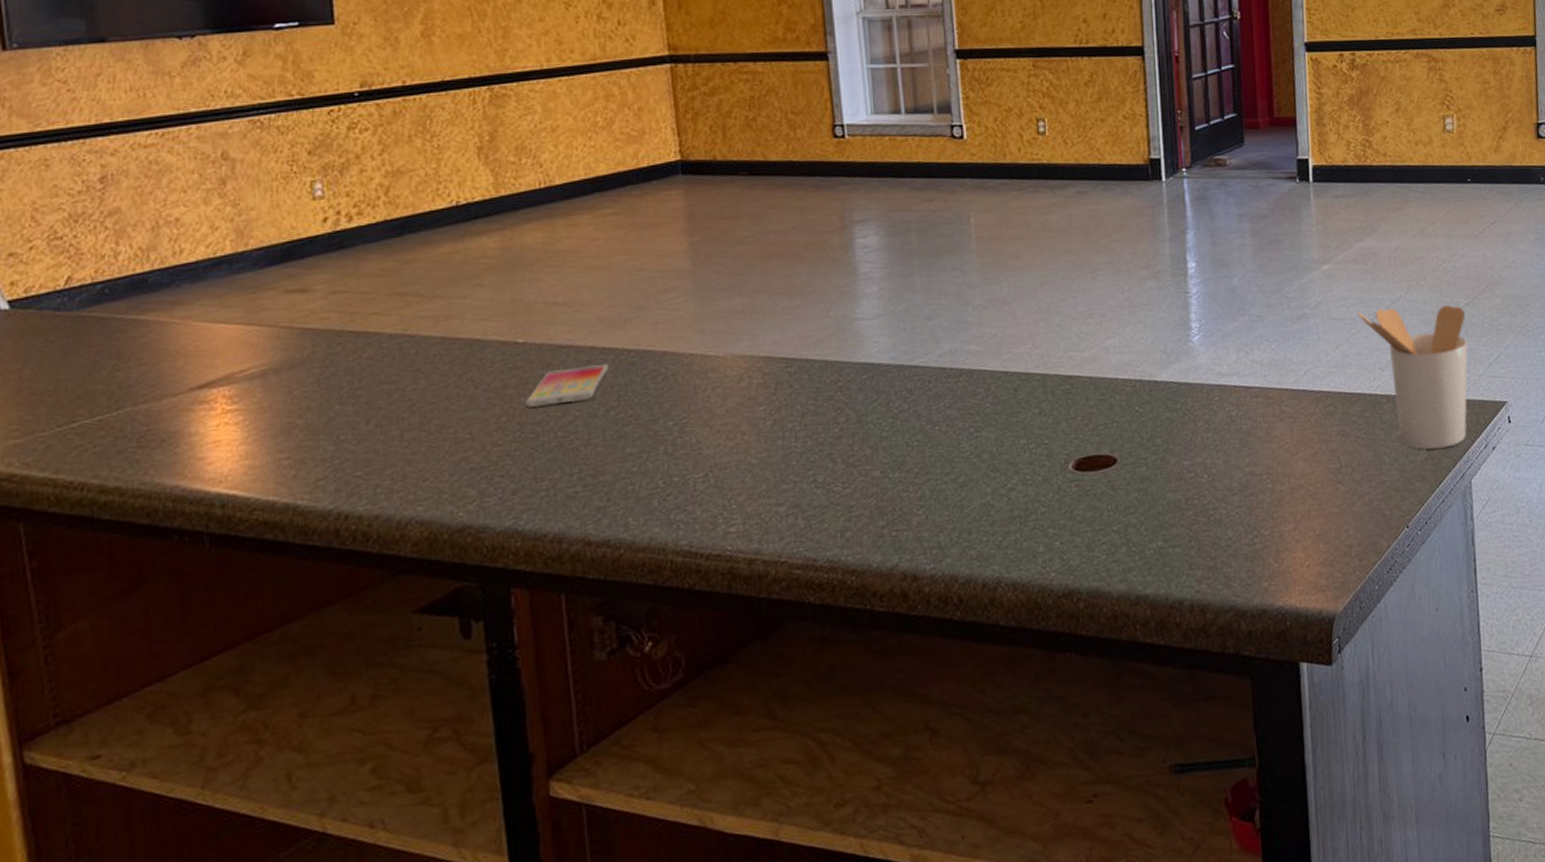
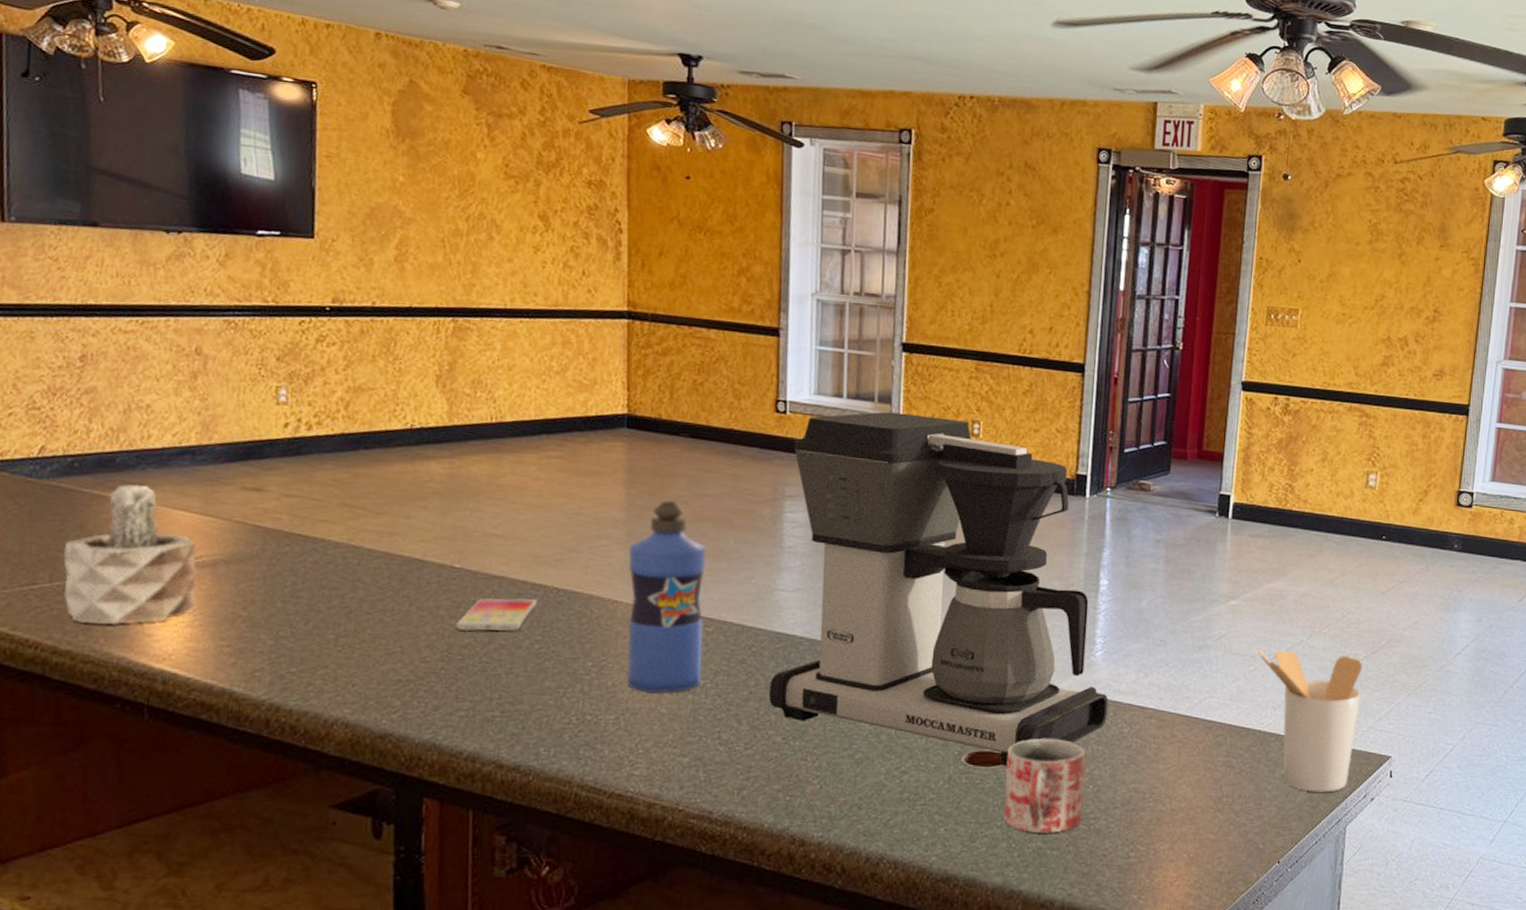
succulent plant: none [101,302,248,456] -> present [63,484,196,625]
water bottle: none [698,243,789,444] -> present [627,501,706,693]
coffee maker: none [857,120,1213,469] -> present [769,411,1108,767]
mug: none [1115,432,1201,533] -> present [1004,739,1086,833]

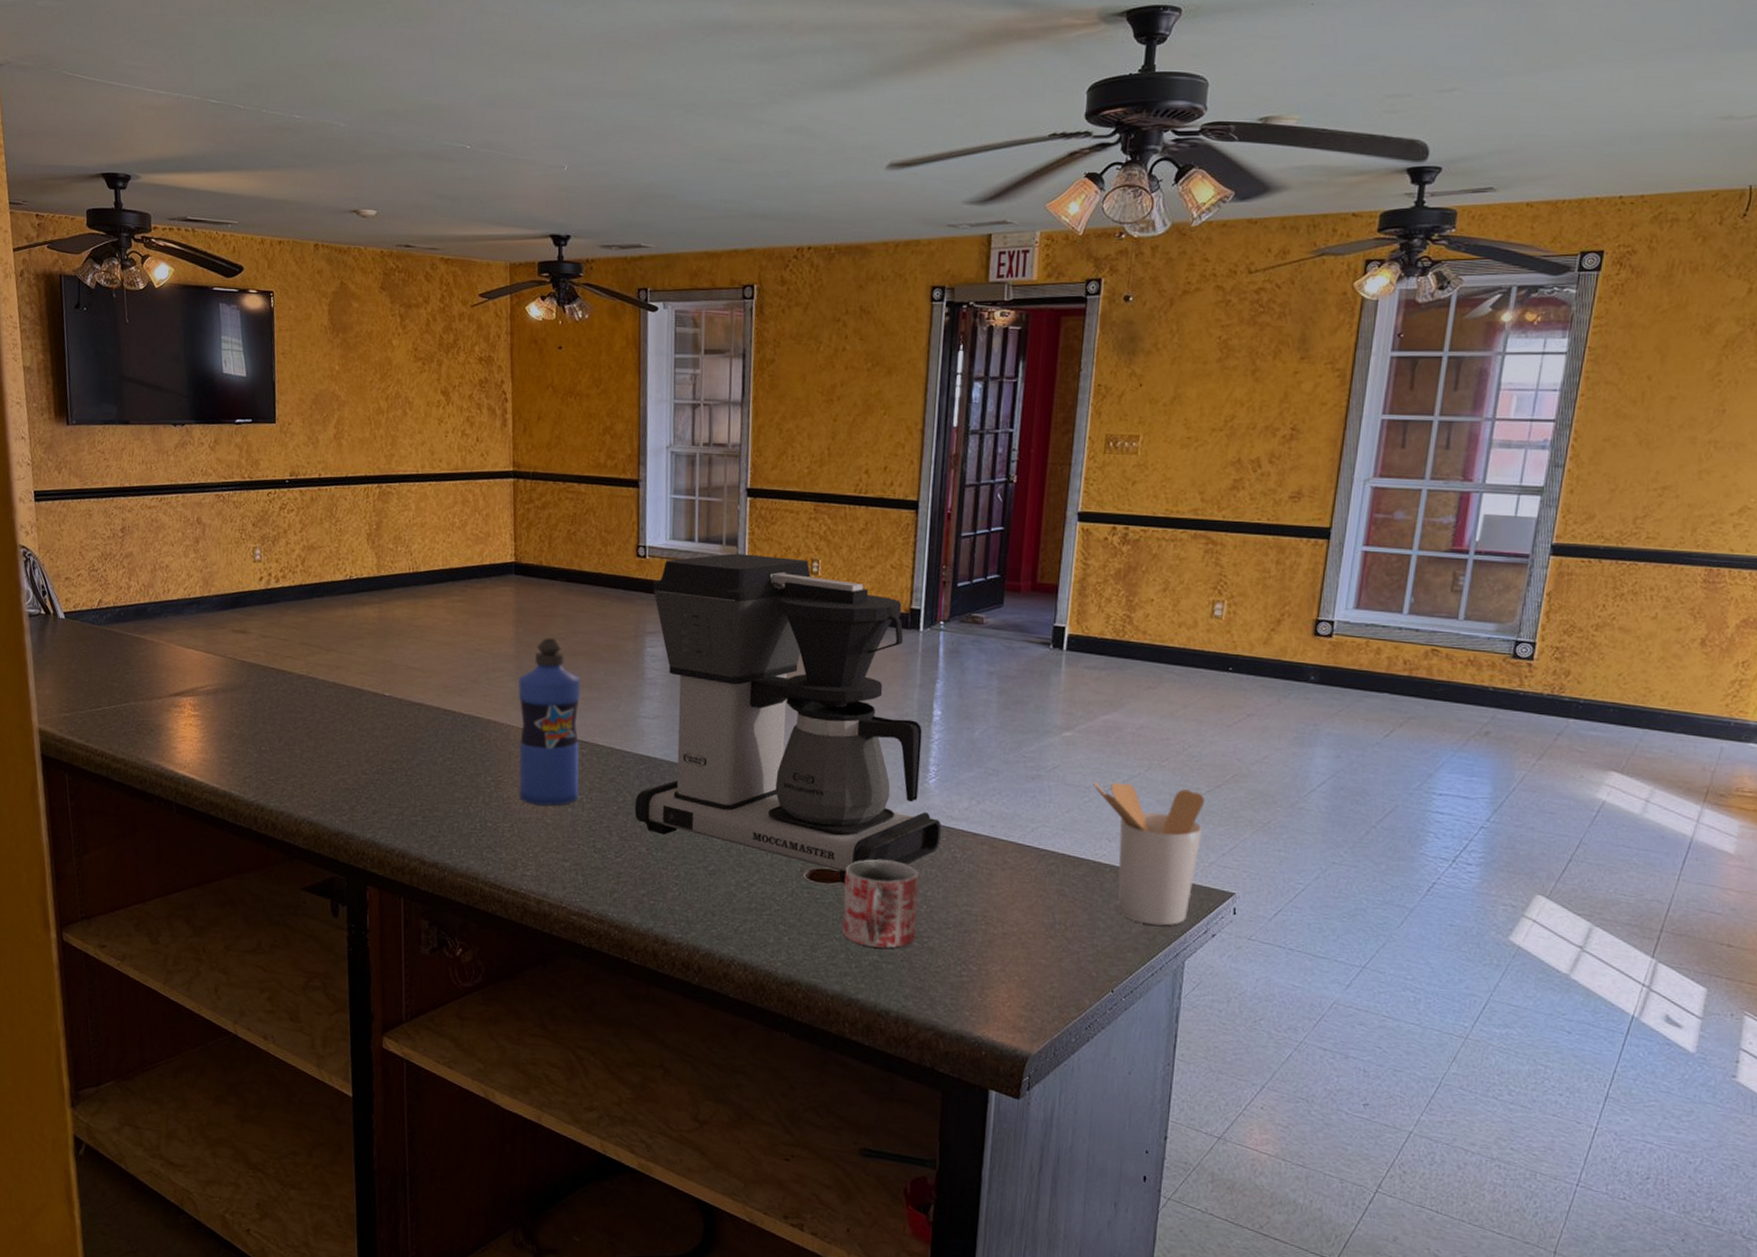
succulent plant: present [63,484,196,625] -> none [116,628,204,739]
smartphone: present [456,598,538,631] -> none [387,721,448,750]

